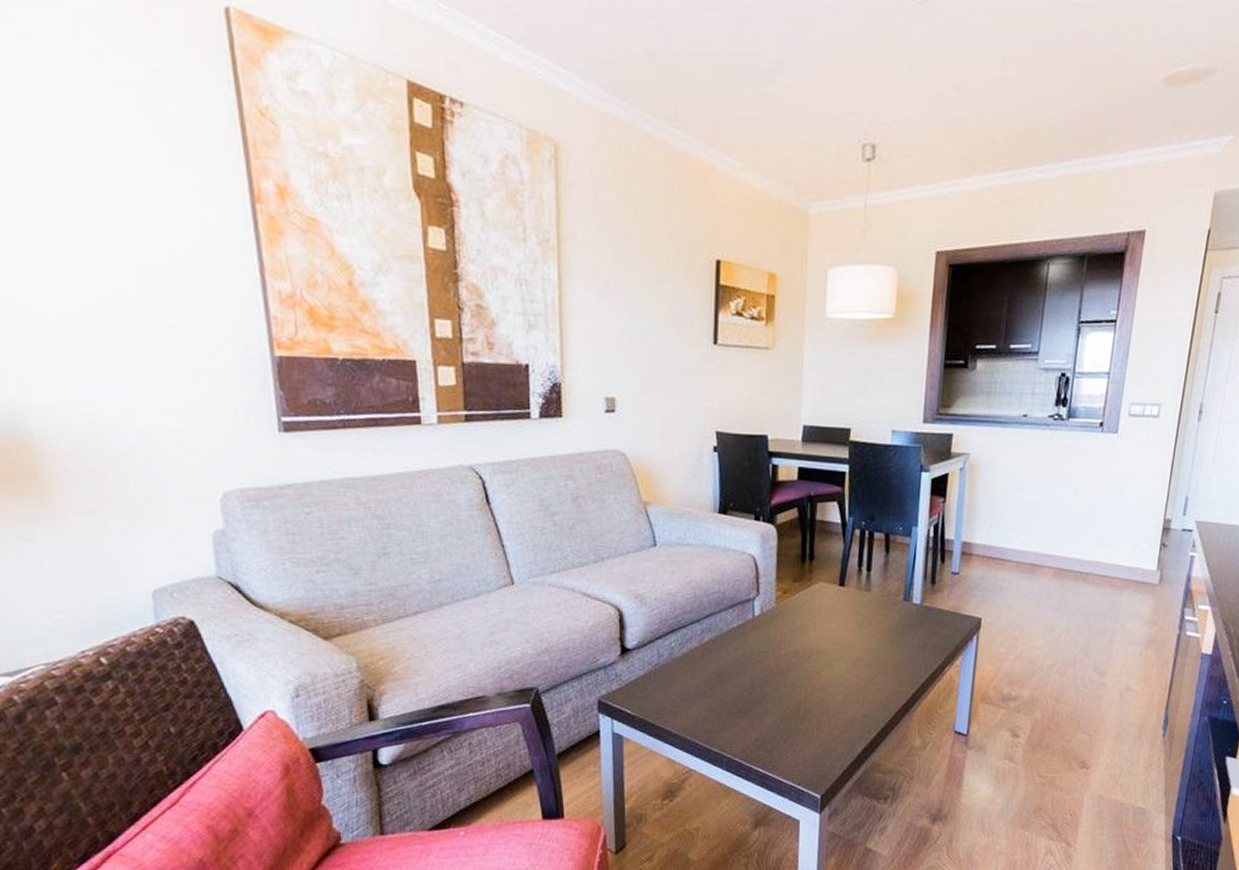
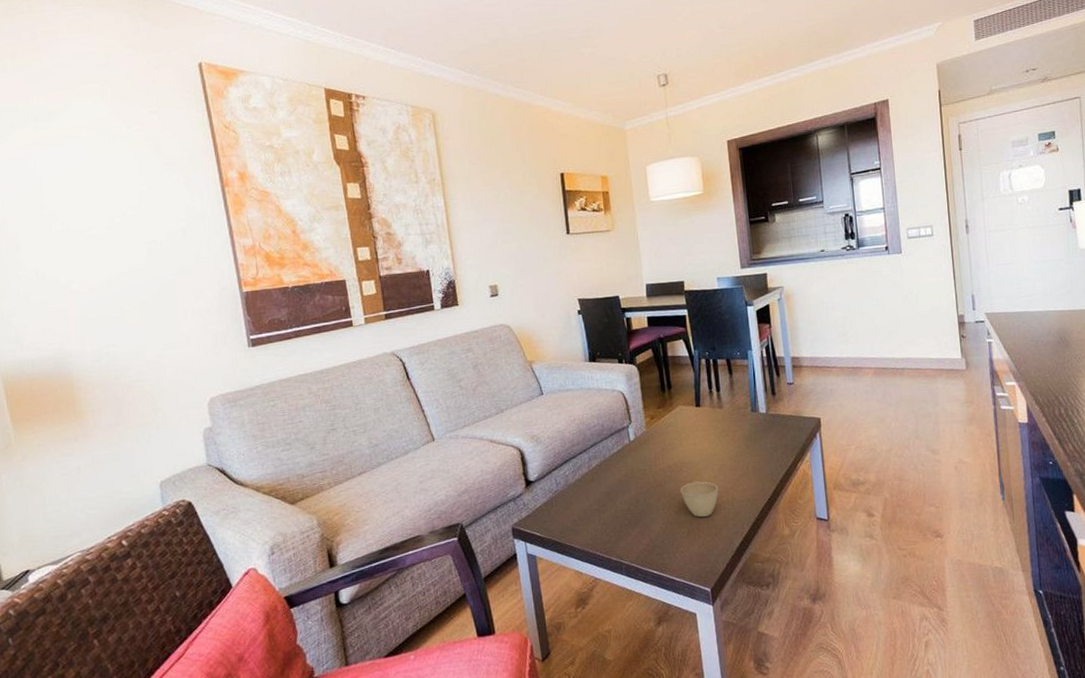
cup: none [804,674,850,716] -> present [680,481,719,518]

